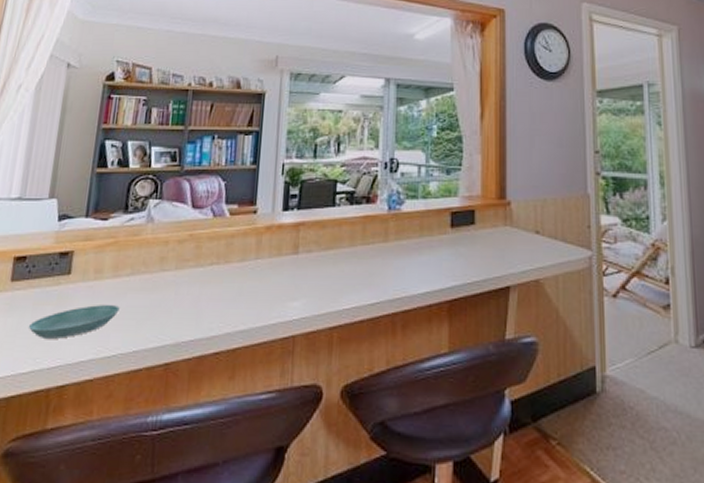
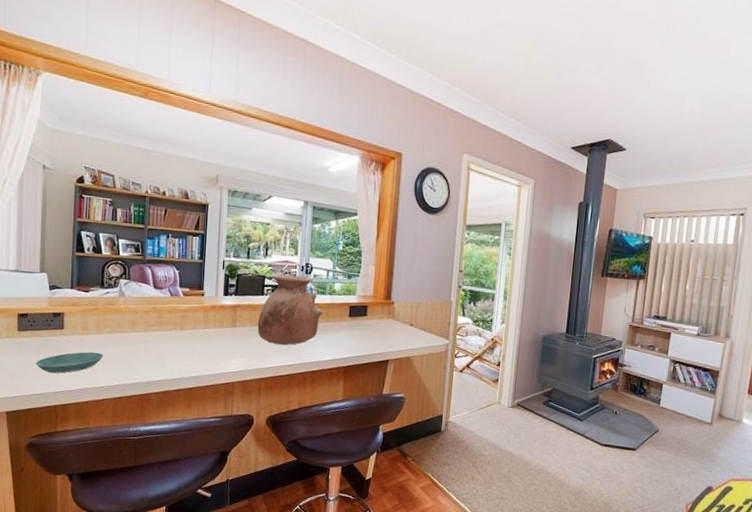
vase: none [327,175,416,274] -> present [257,274,324,345]

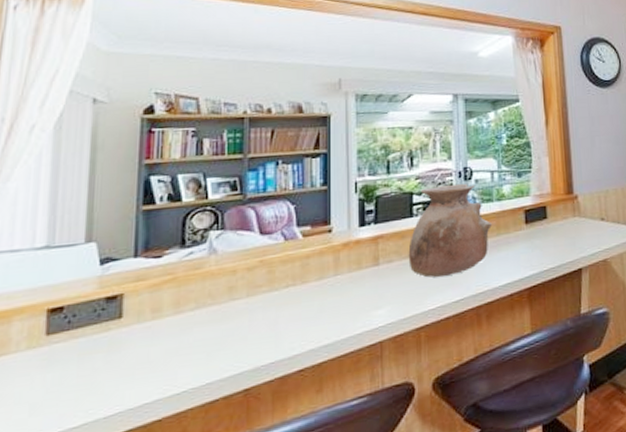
saucer: present [35,352,103,373] -> none [74,341,186,388]

